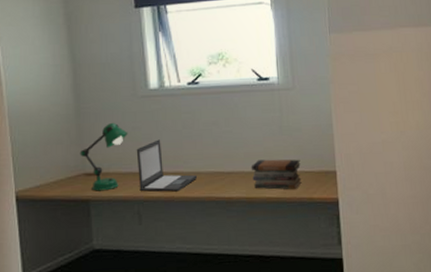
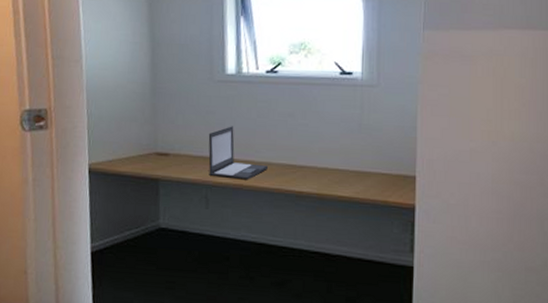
desk lamp: present [80,122,128,191] -> none [152,104,202,172]
book stack: present [251,159,302,190] -> none [324,156,378,192]

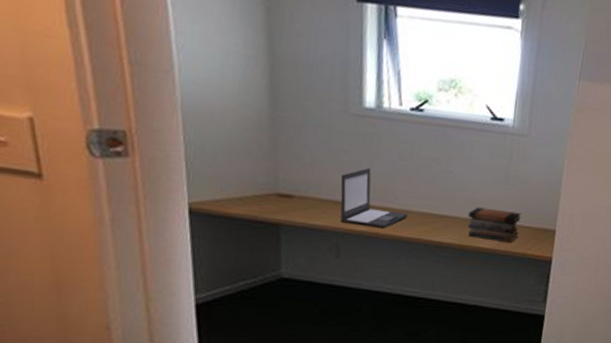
book stack: none [324,156,378,192] -> present [467,207,522,244]

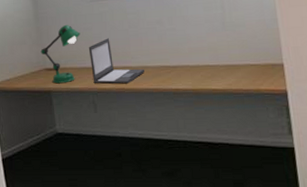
desk lamp: none [272,139,333,217] -> present [40,24,80,84]
book stack: present [467,207,522,244] -> none [195,53,248,82]

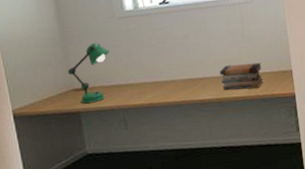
laptop: present [88,38,145,85] -> none [117,54,174,101]
book stack: none [195,53,248,82] -> present [219,62,264,91]

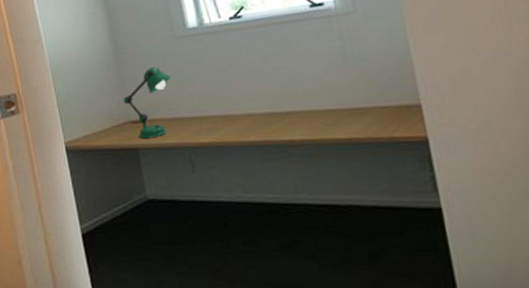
book stack: present [219,62,264,91] -> none [312,93,378,130]

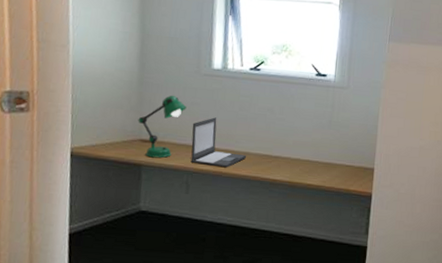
laptop: none [181,81,252,138] -> present [190,117,247,168]

